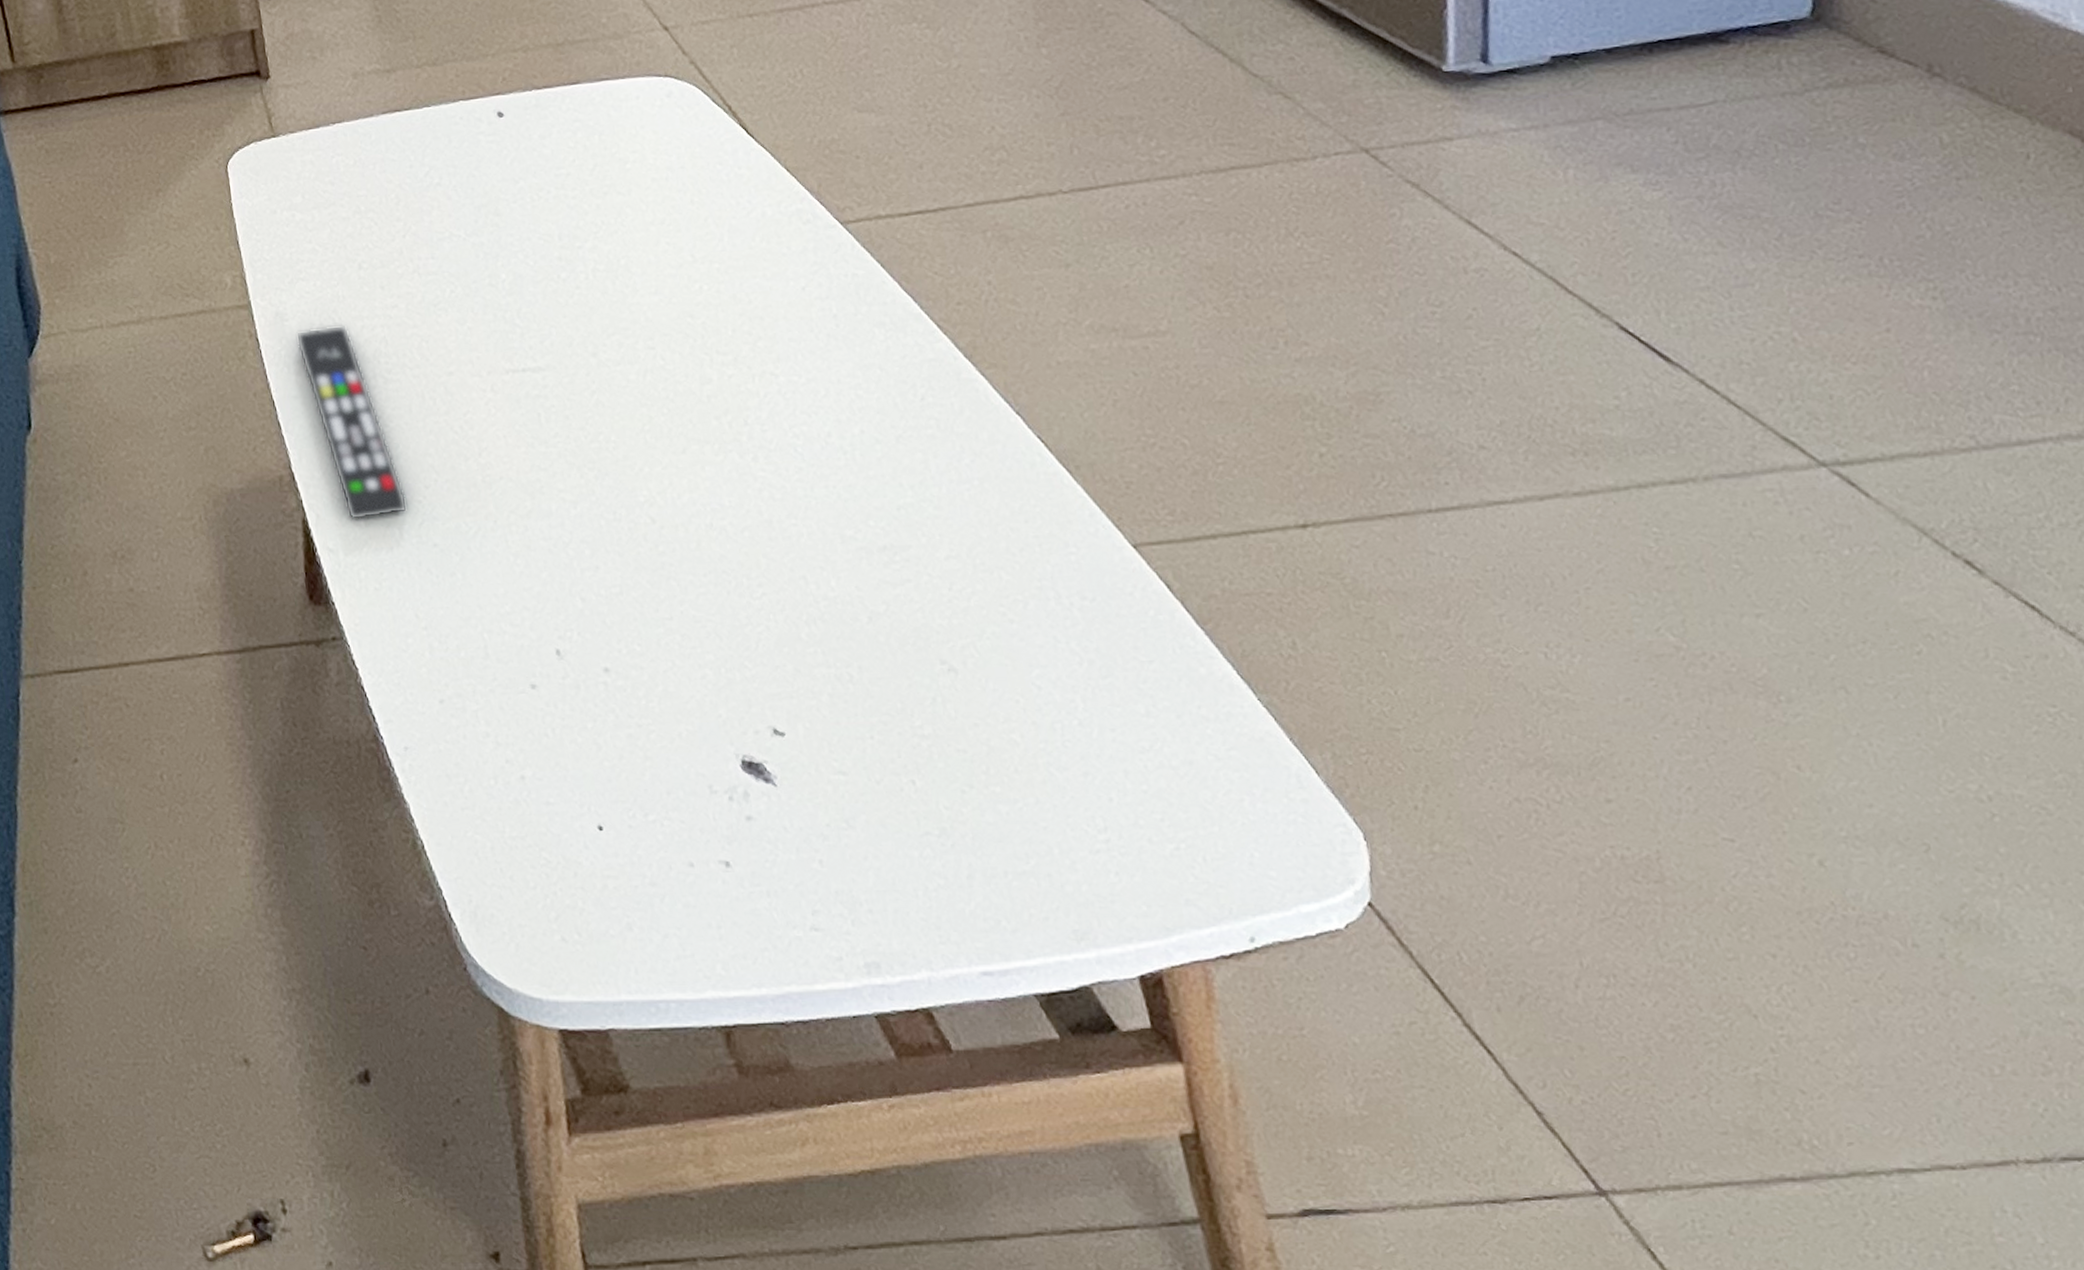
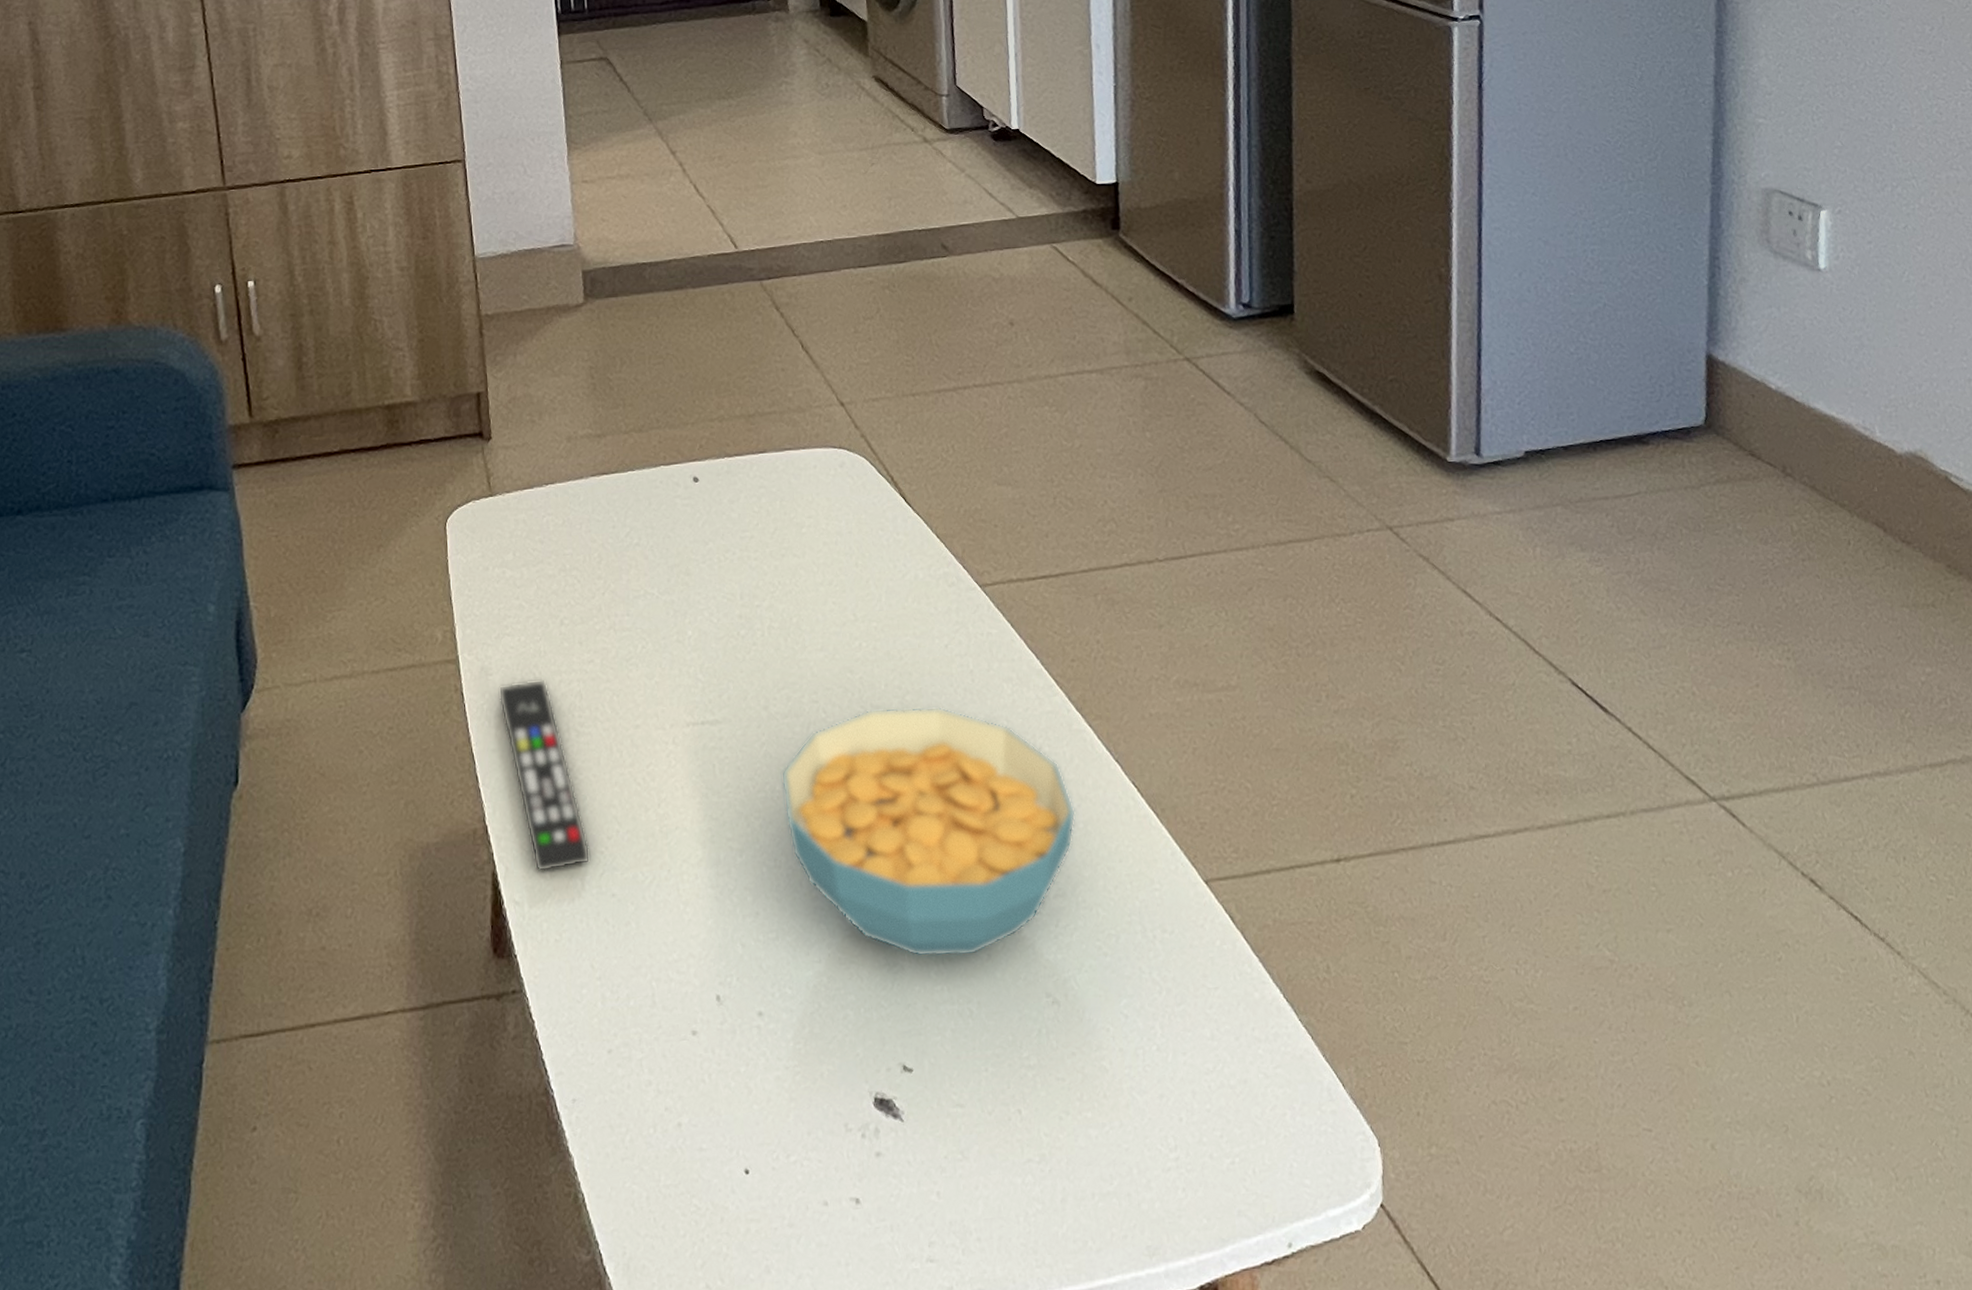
cereal bowl: none [615,353,969,618] -> present [780,706,1076,957]

